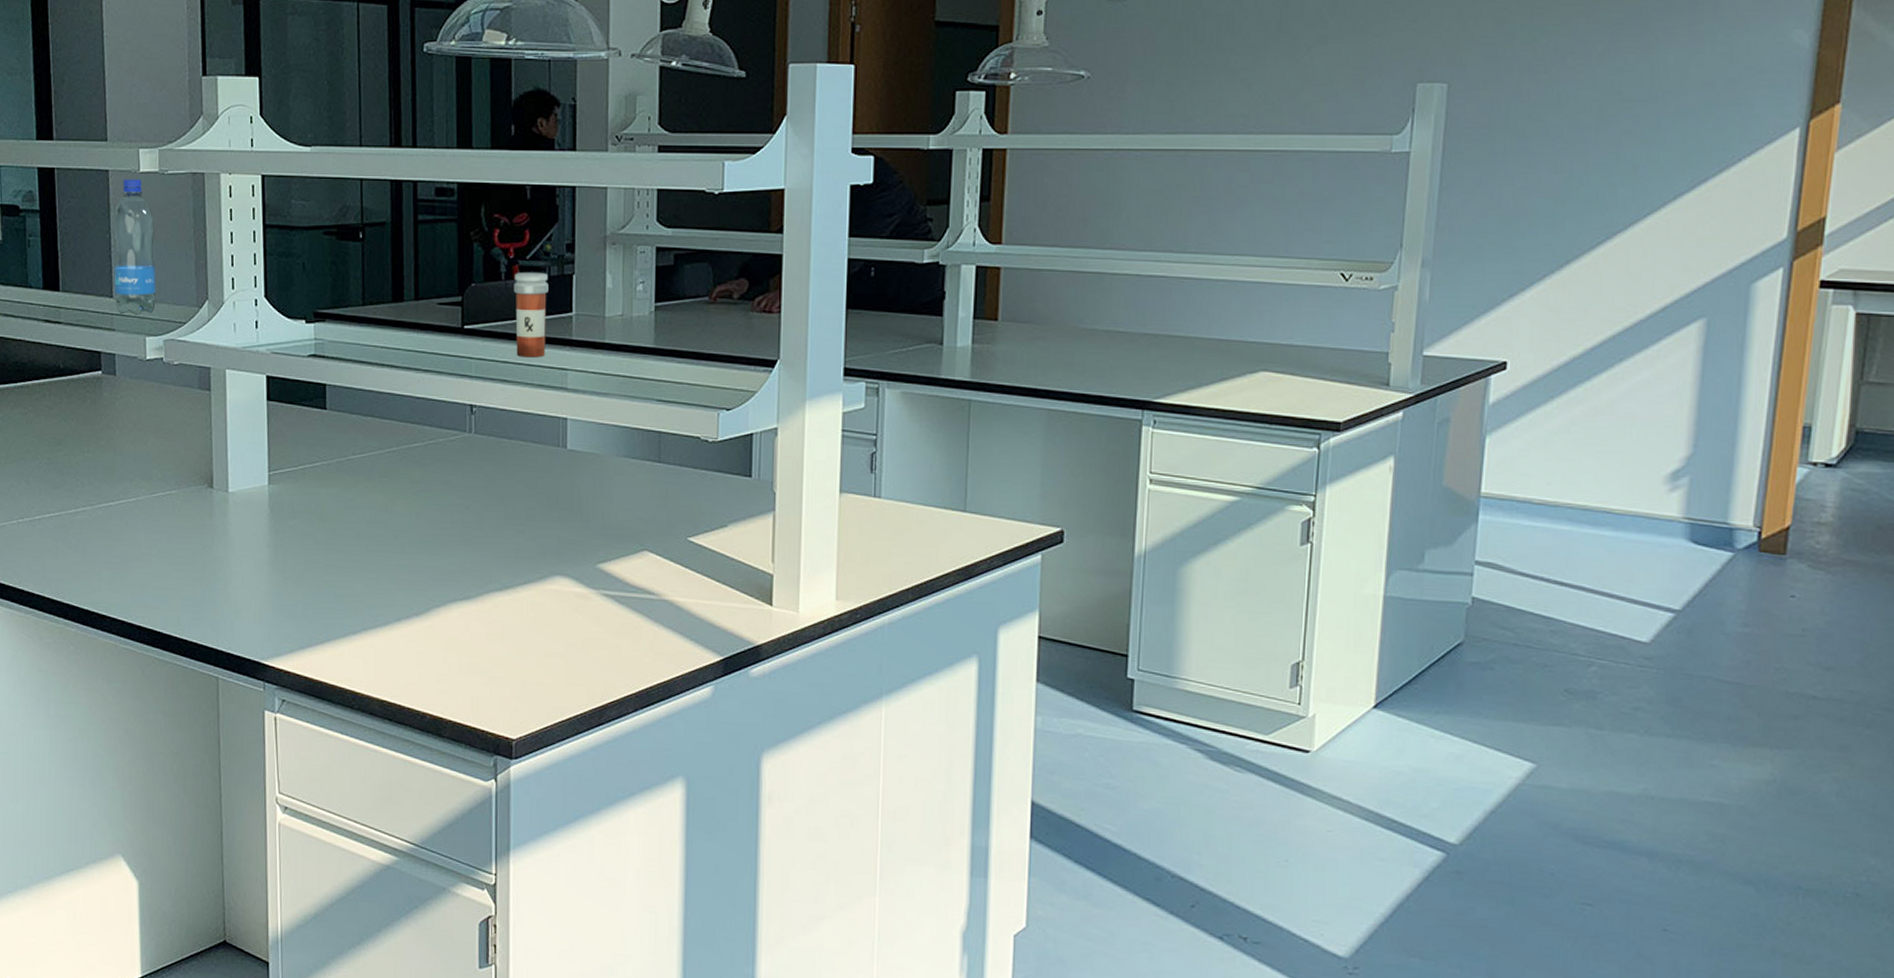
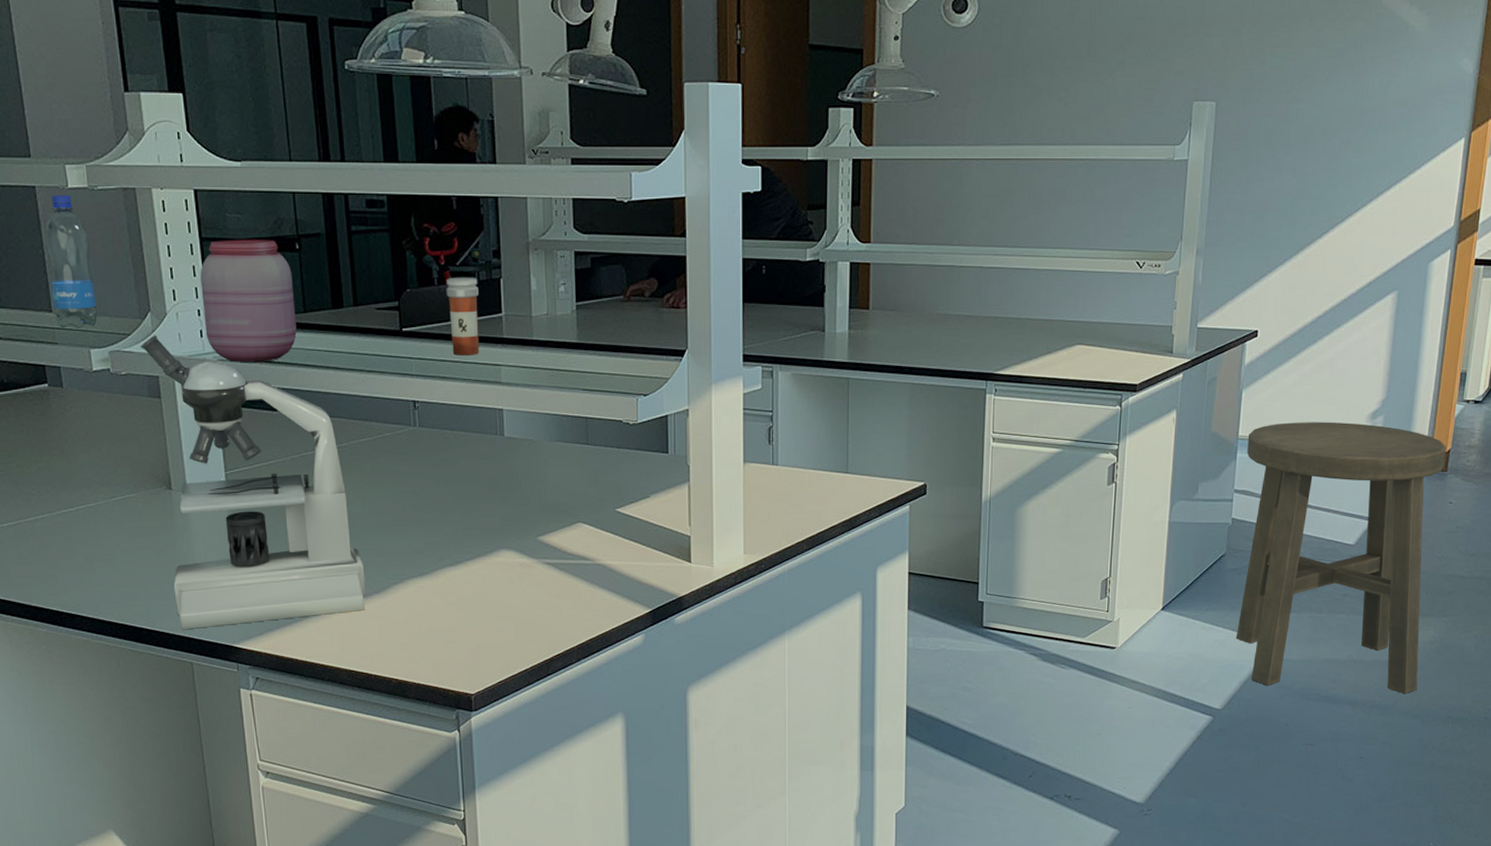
microscope: none [195,324,406,641] -> present [141,335,366,630]
jar: none [260,227,354,356] -> present [200,239,297,362]
stool: none [1478,479,1784,849] -> present [1235,422,1446,694]

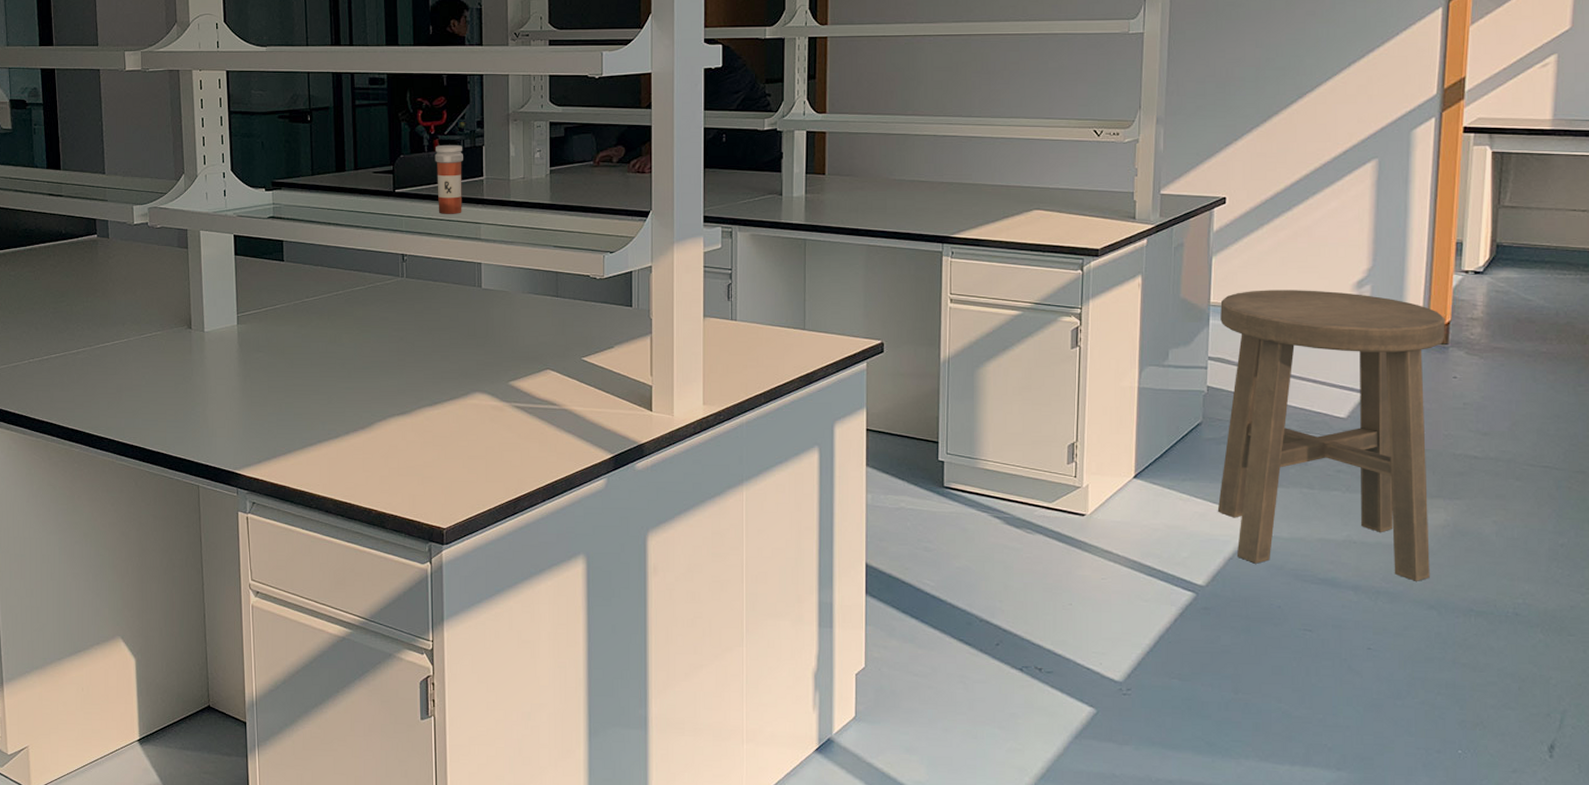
bottle: present [45,195,97,328] -> none [104,76,141,188]
microscope: present [141,335,366,630] -> none [174,194,353,456]
jar: present [200,239,297,362] -> none [227,112,305,218]

